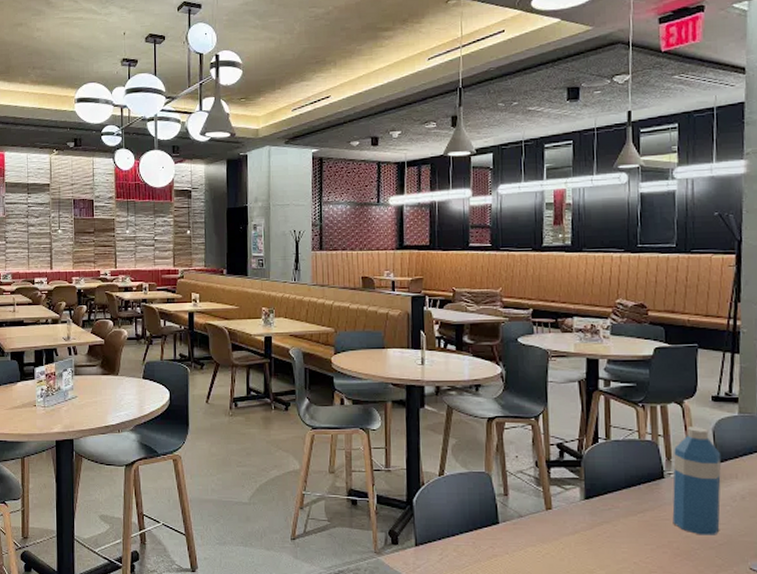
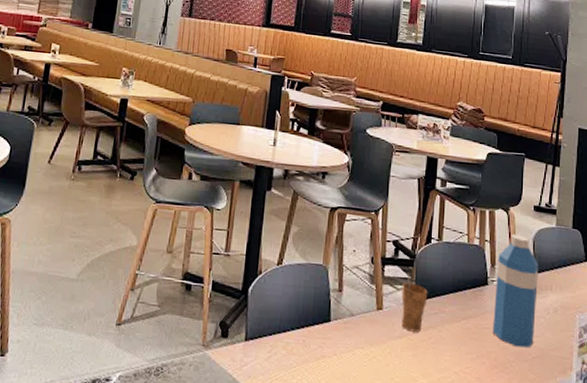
cup: none [570,472,599,528] -> present [401,272,428,333]

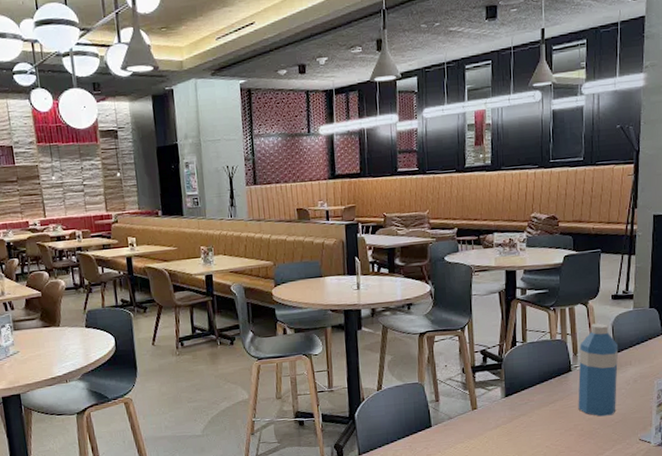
cup: present [401,272,428,333] -> none [493,374,517,422]

